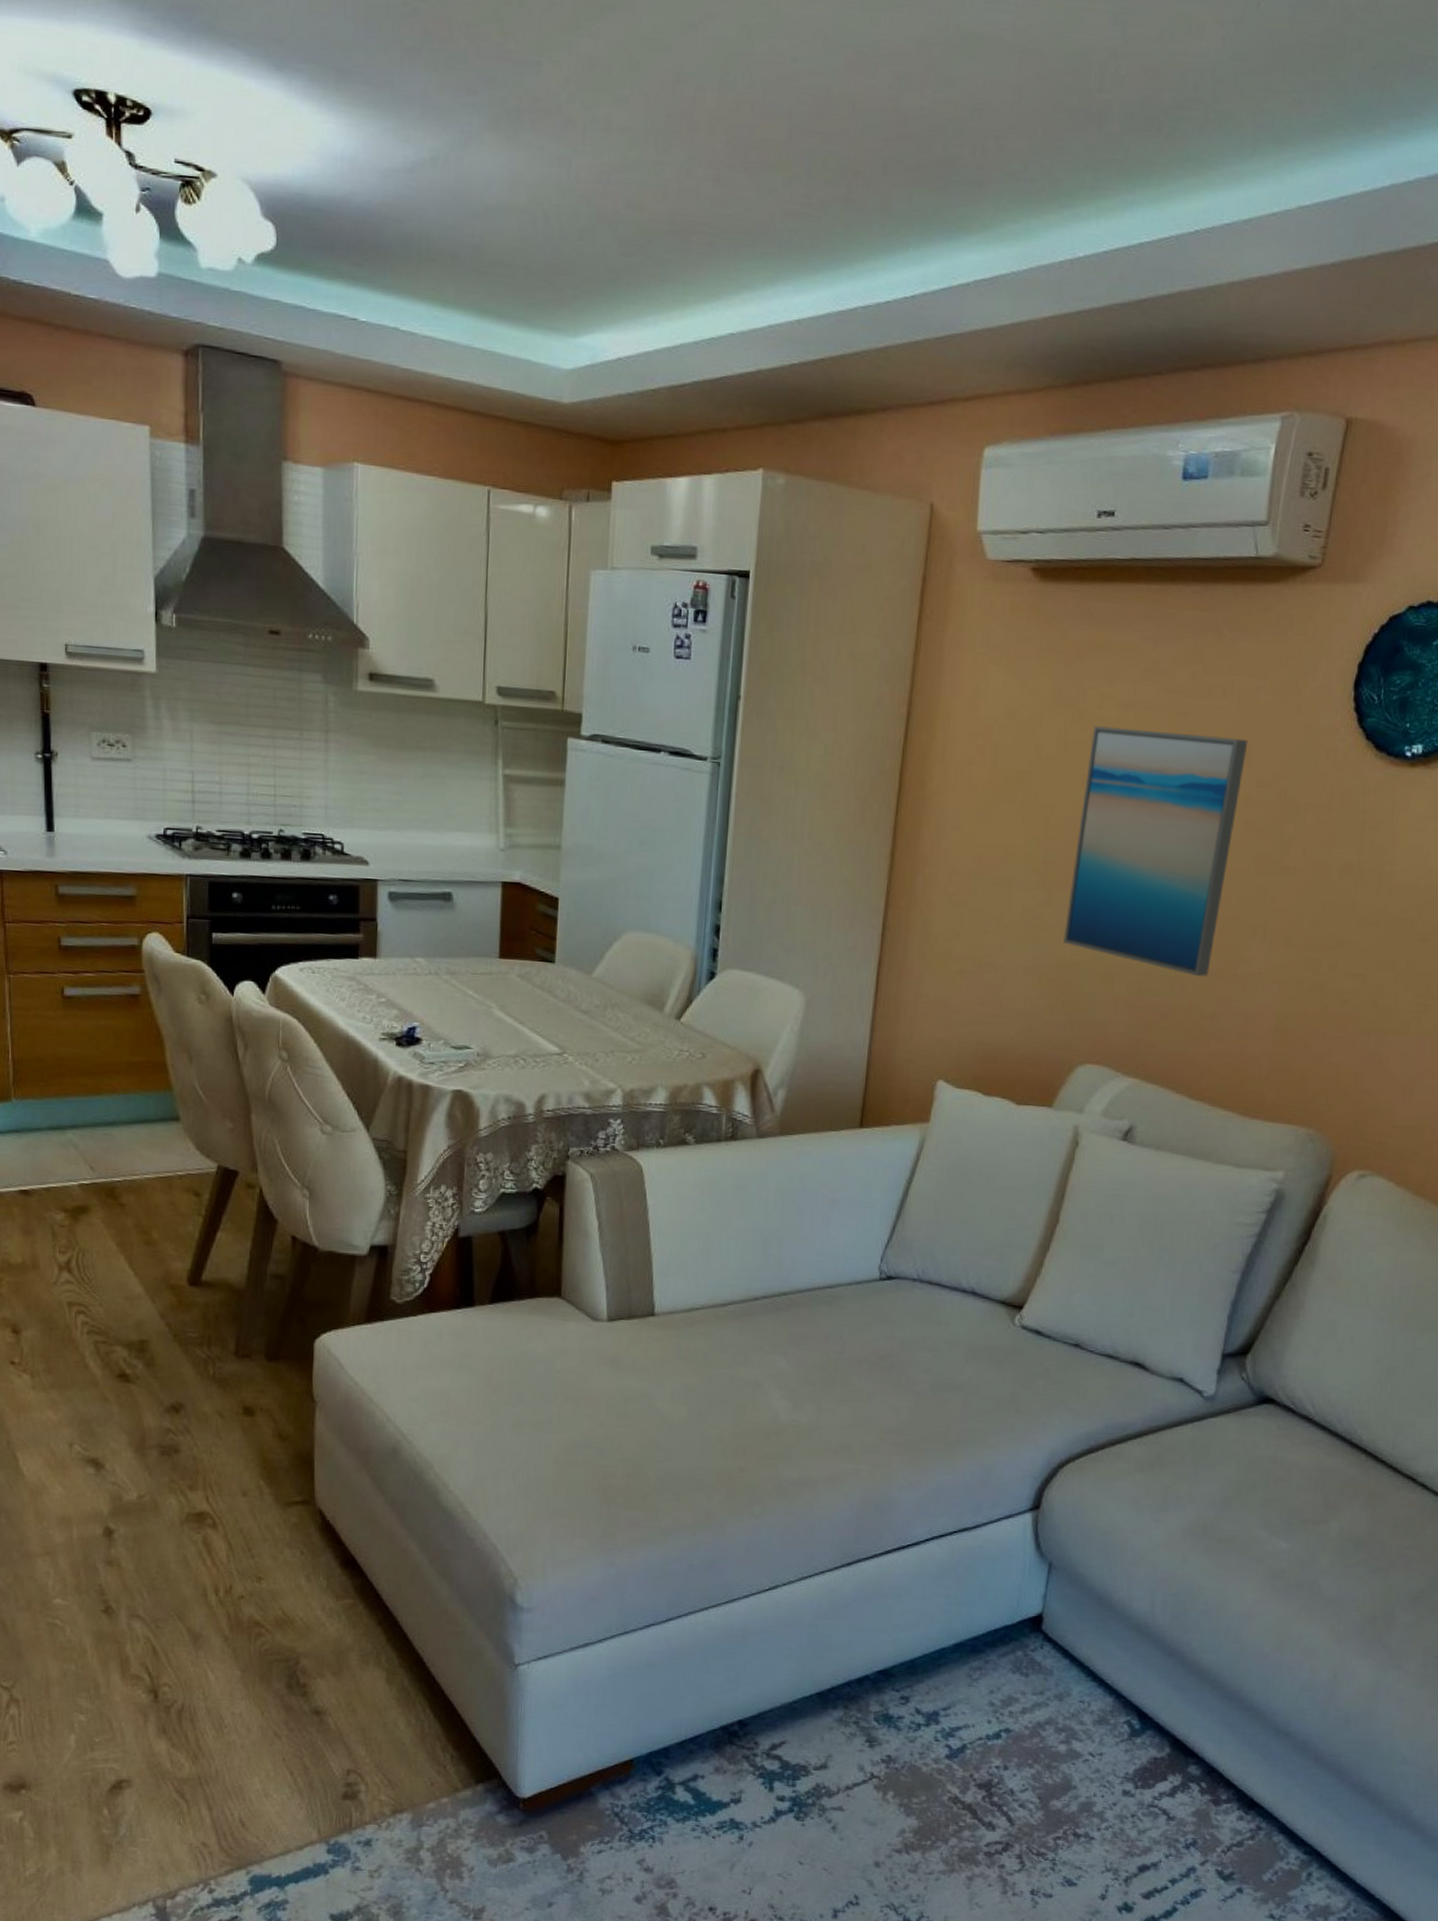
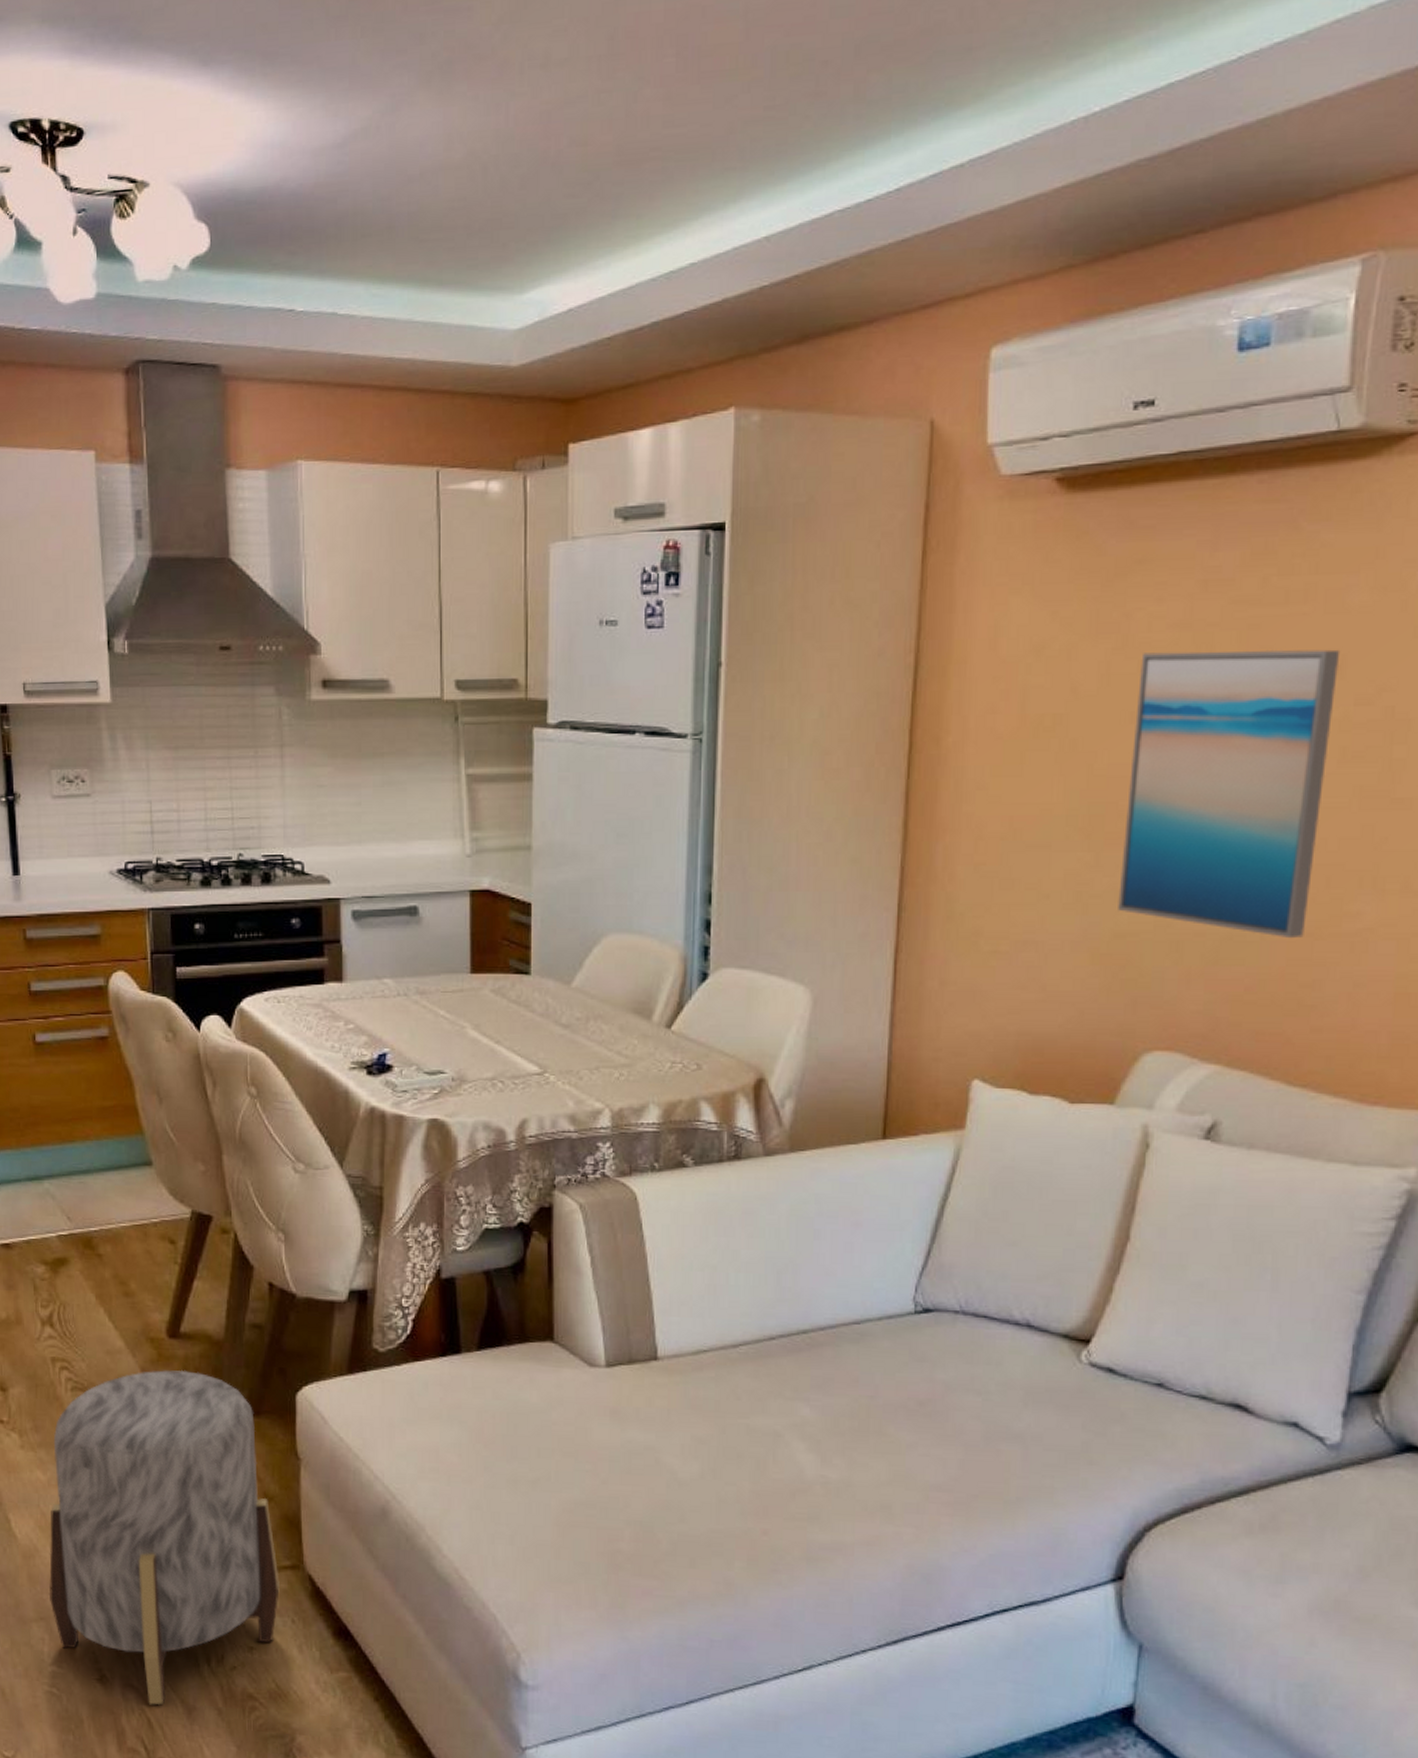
stool: none [55,1316,290,1634] -> present [48,1369,280,1706]

